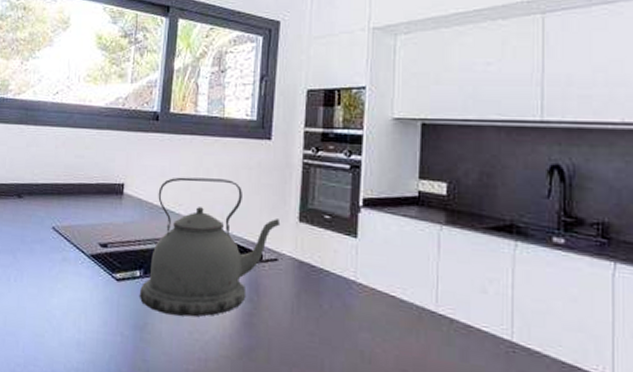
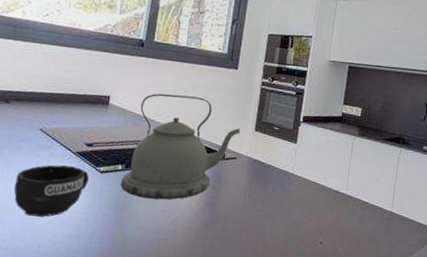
mug: none [27,270,104,336] -> present [14,165,89,217]

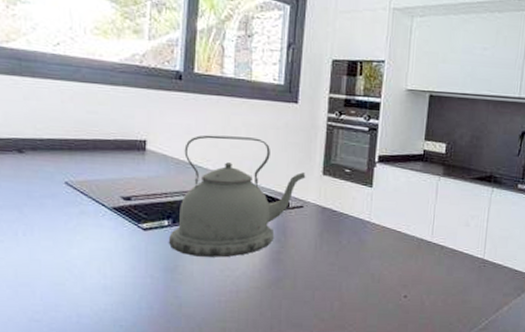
mug: present [14,165,89,217] -> none [41,223,130,283]

